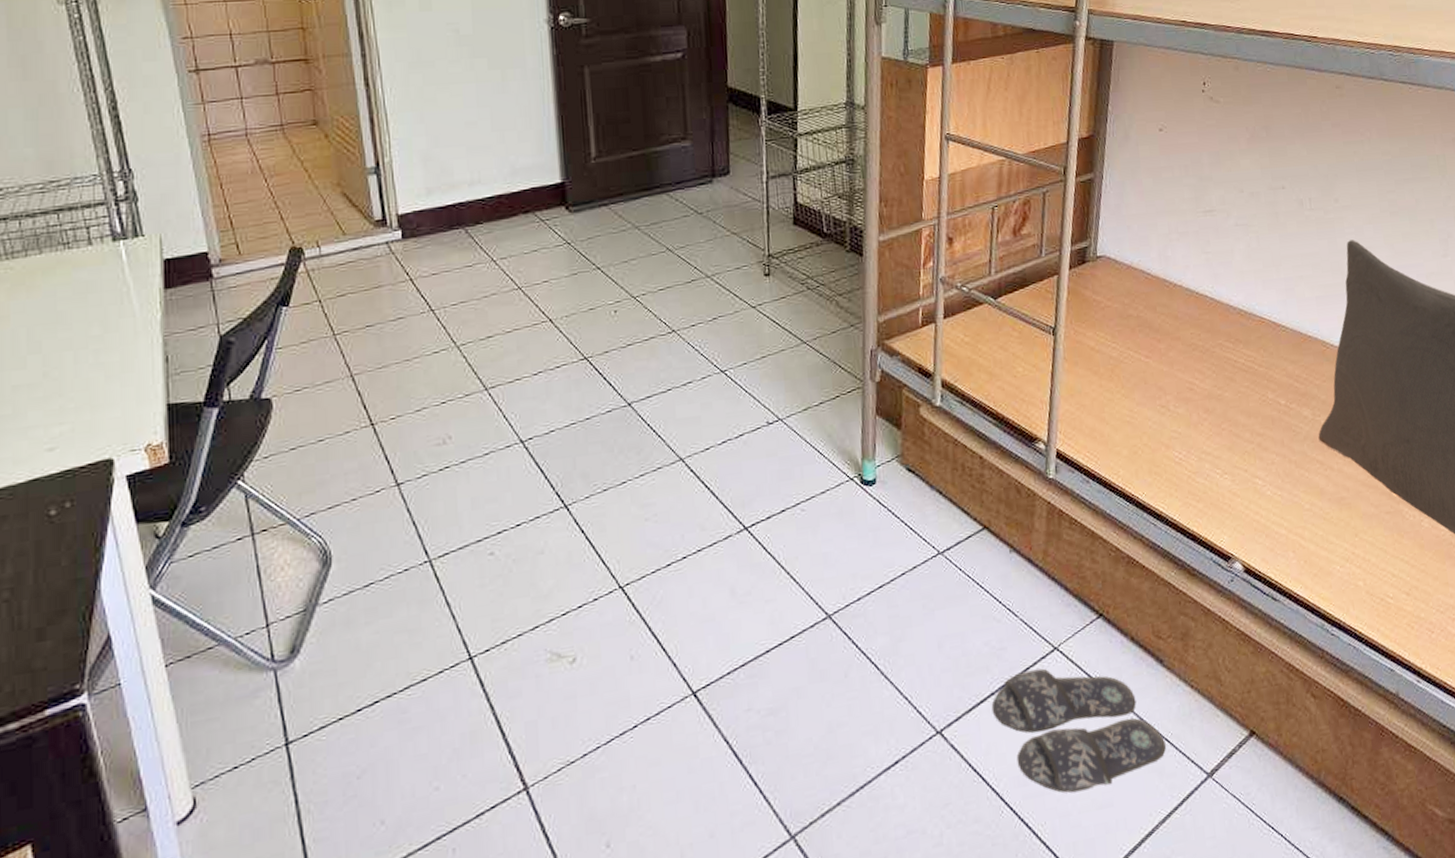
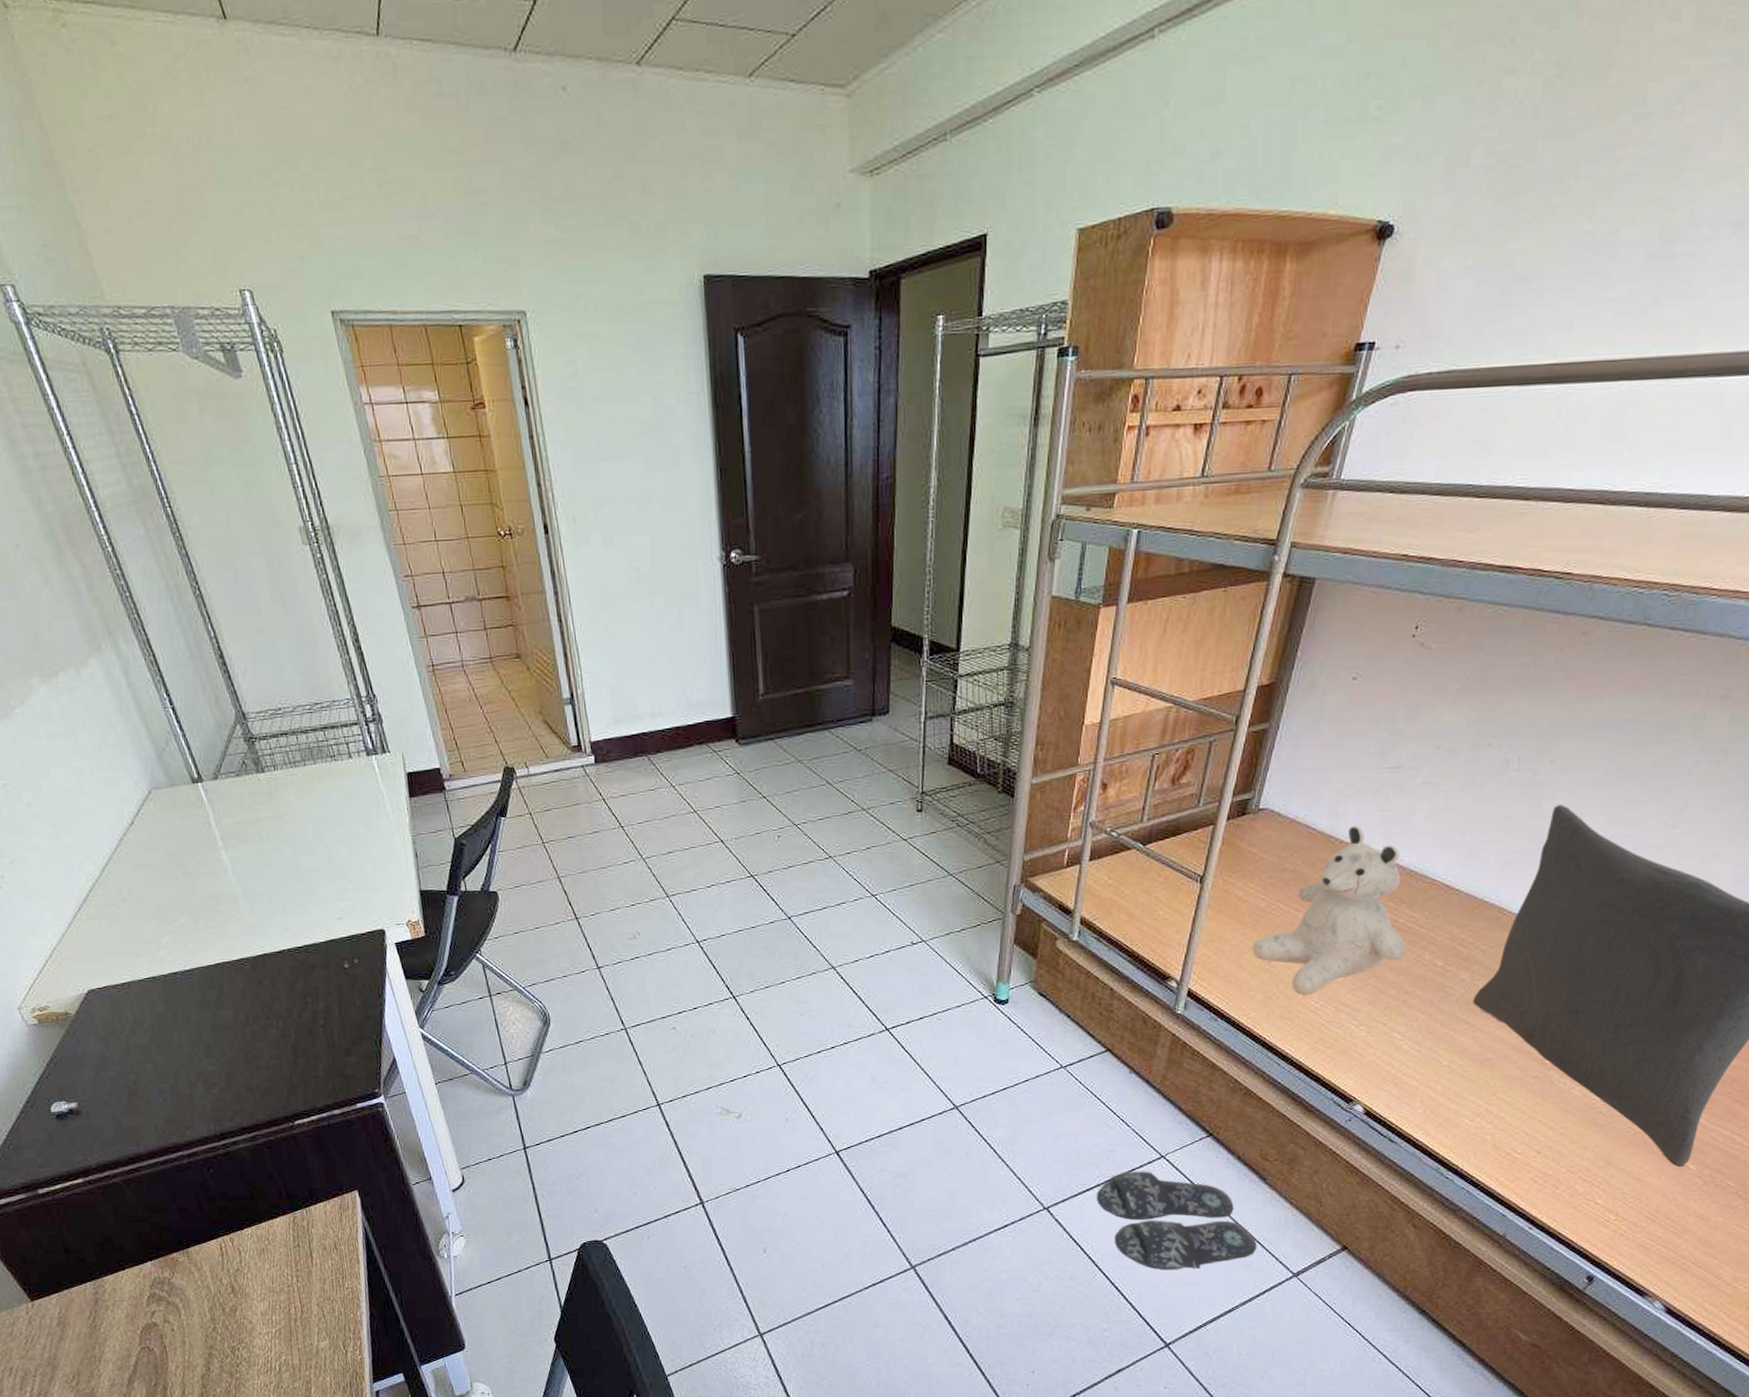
stuffed animal: none [1111,268,1251,445] -> present [1252,825,1406,994]

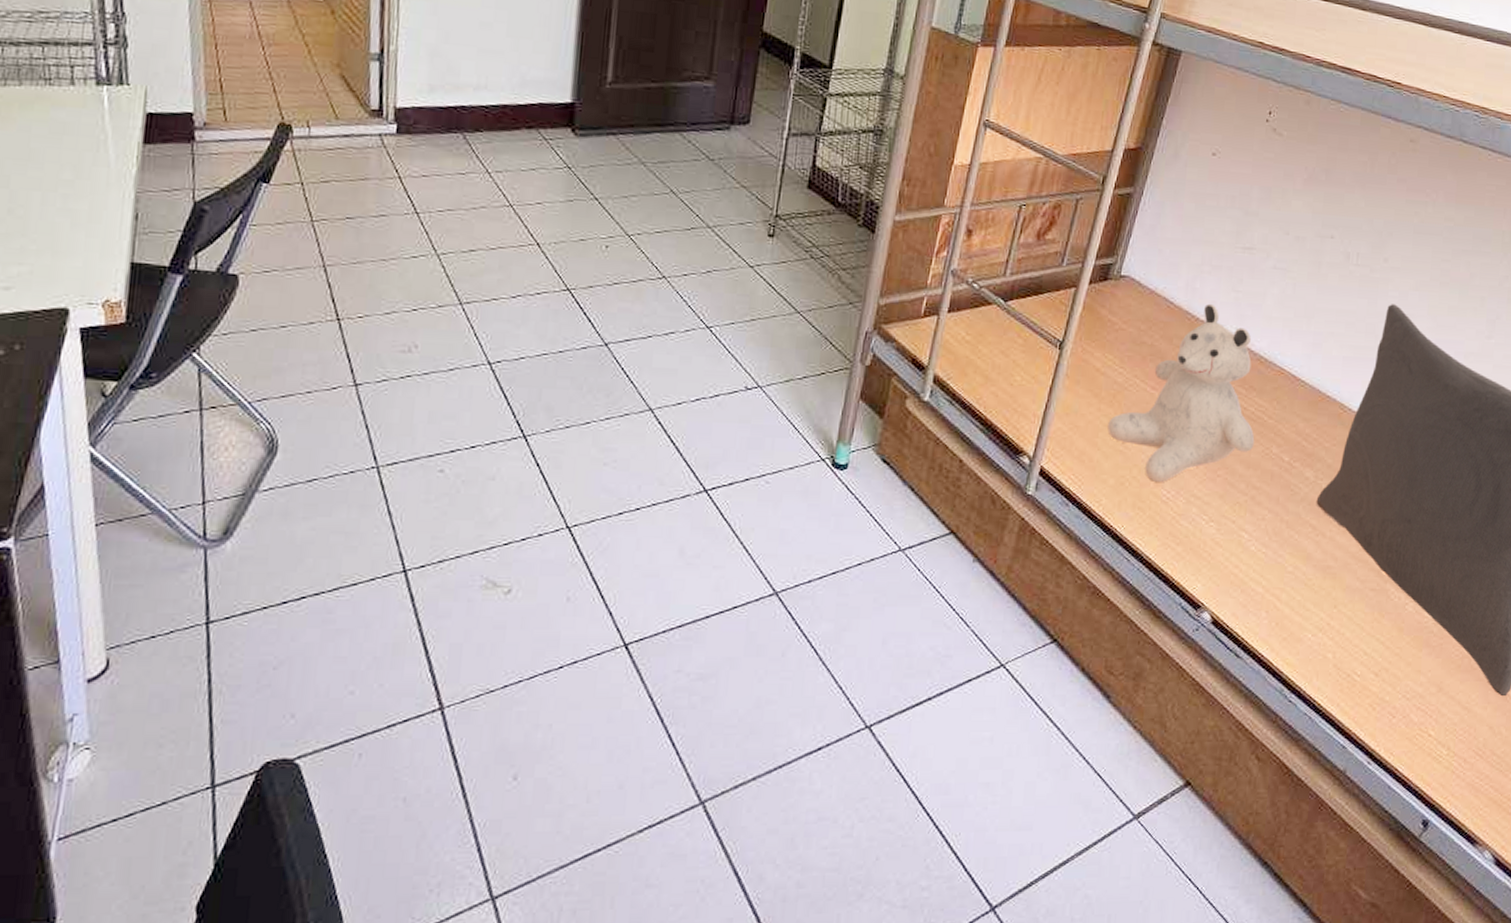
slippers: present [1097,1171,1256,1271] -> none [927,682,1097,810]

